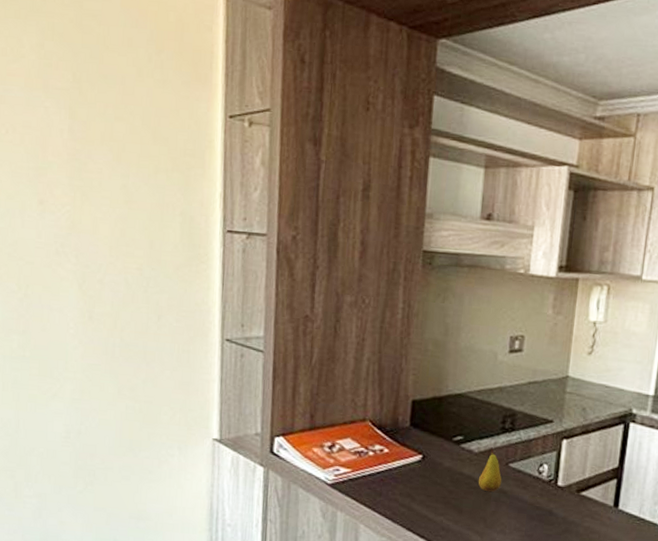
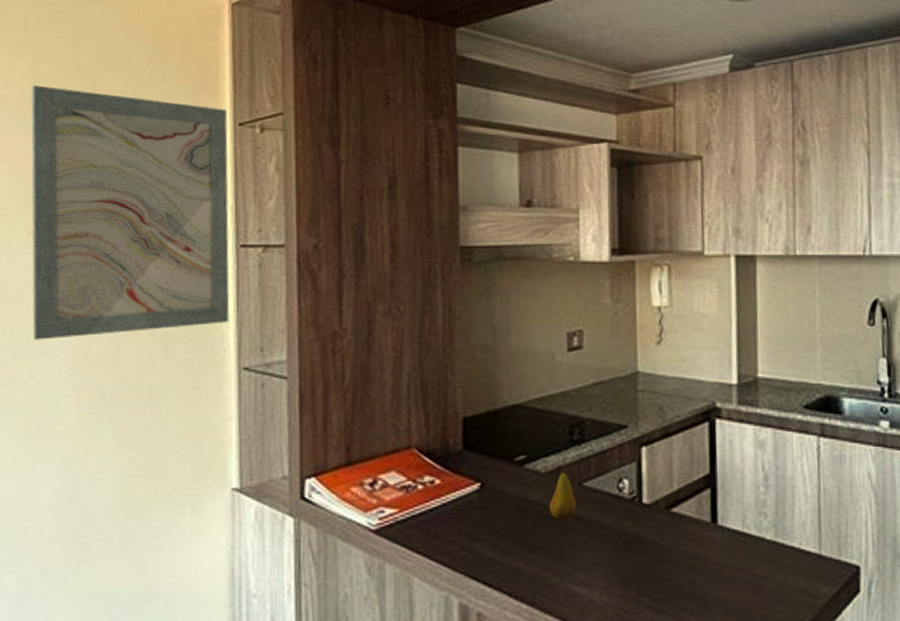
wall art: none [39,61,219,299] -> present [31,85,230,340]

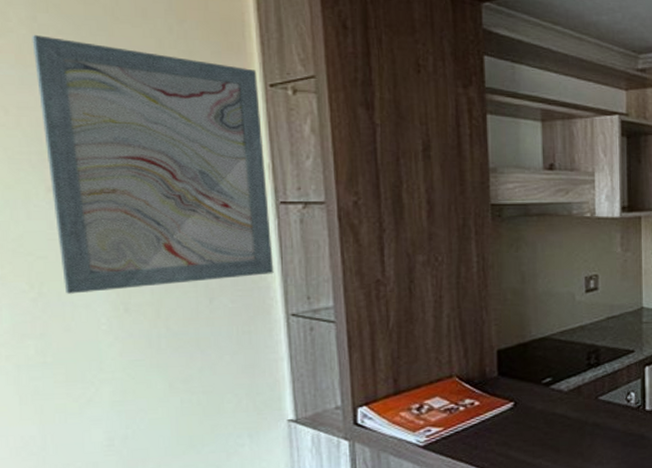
fruit: present [549,464,577,519] -> none [571,384,594,427]

